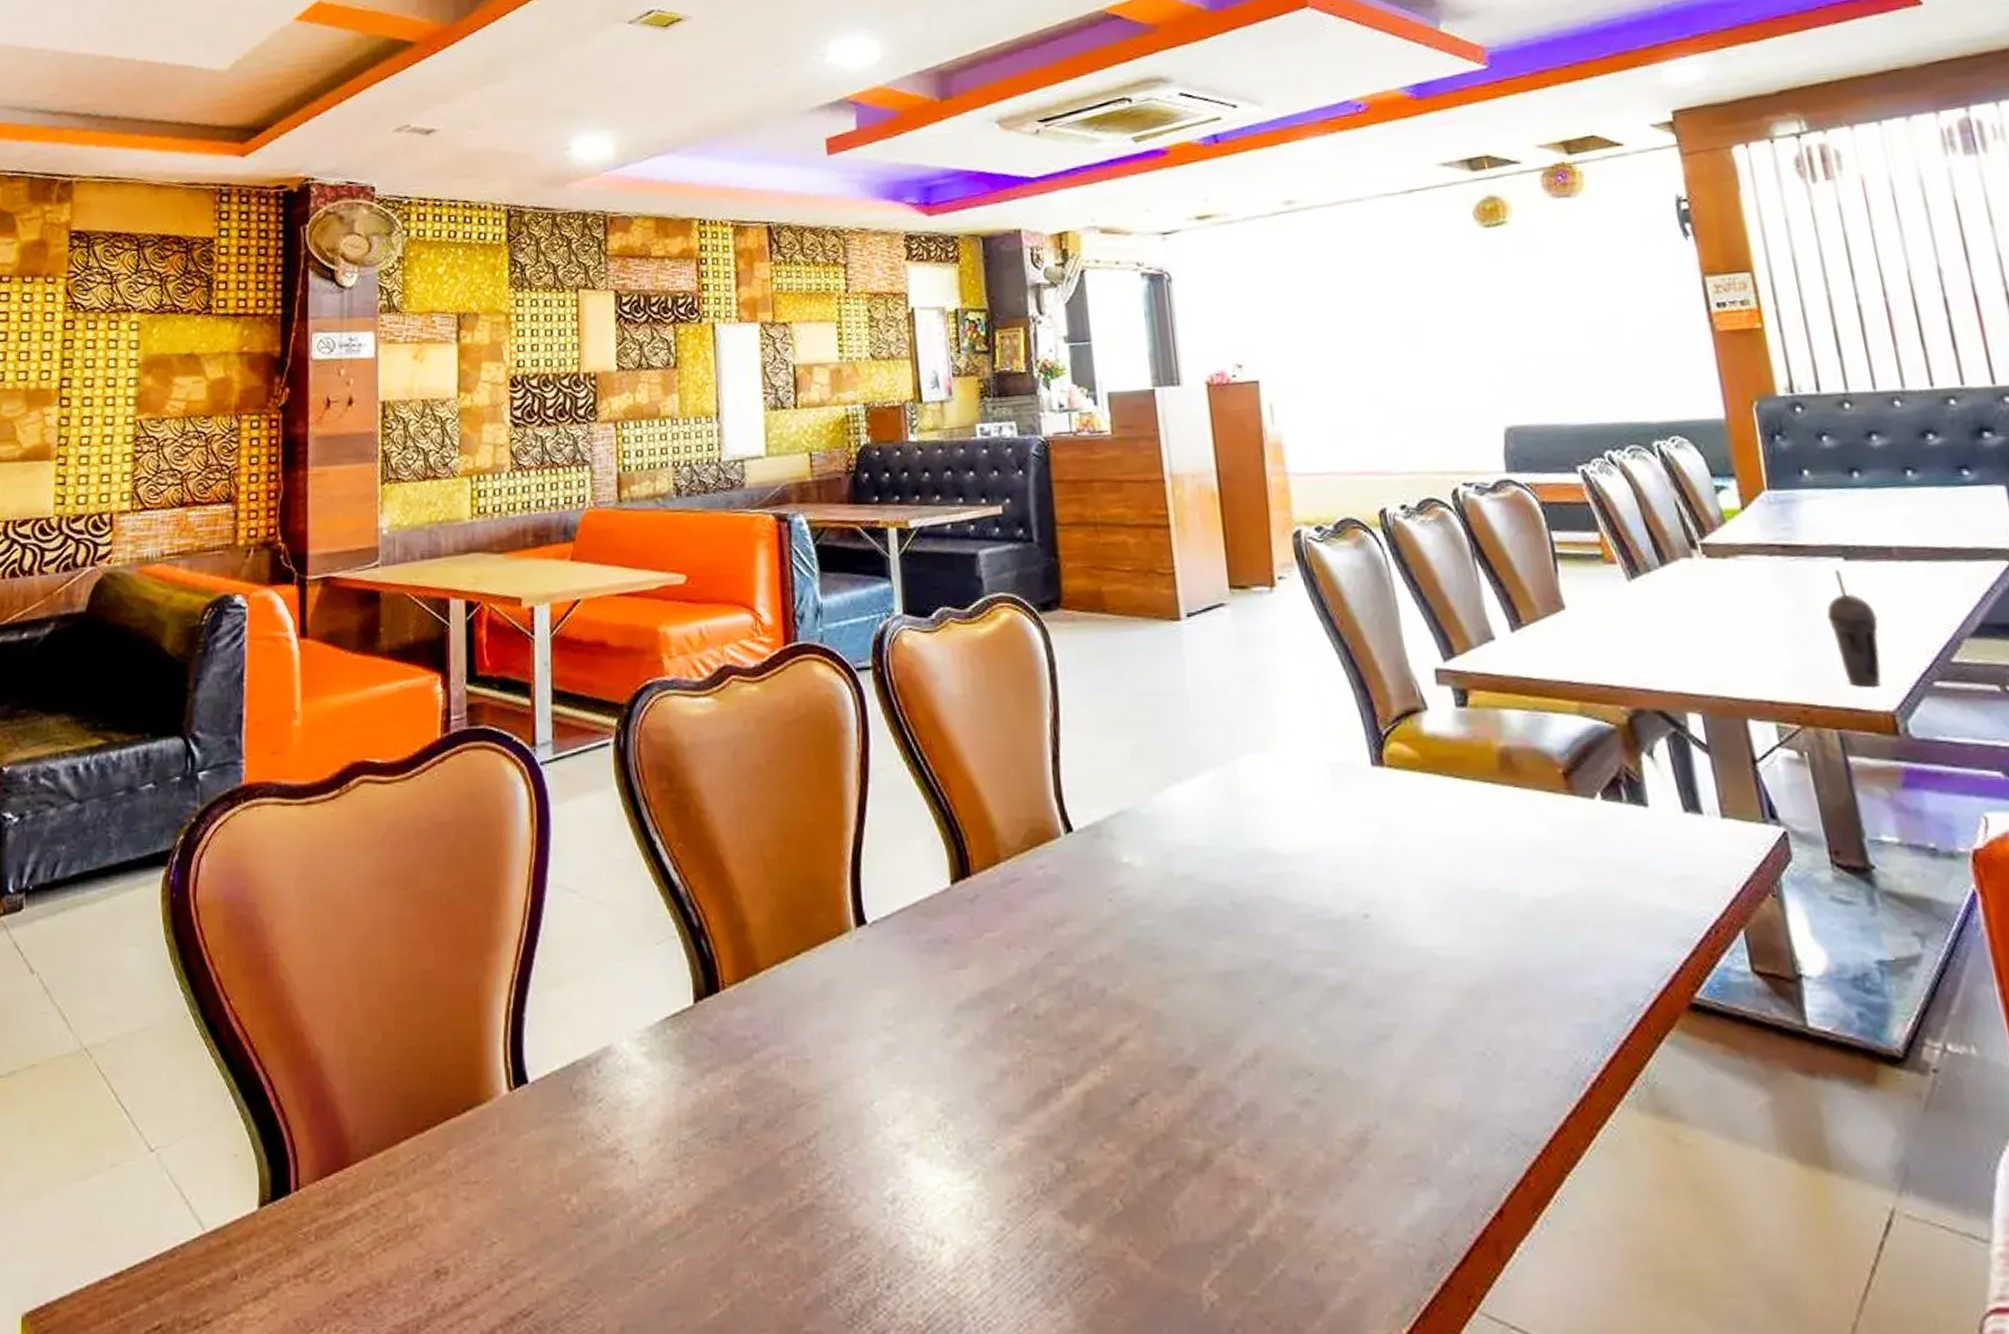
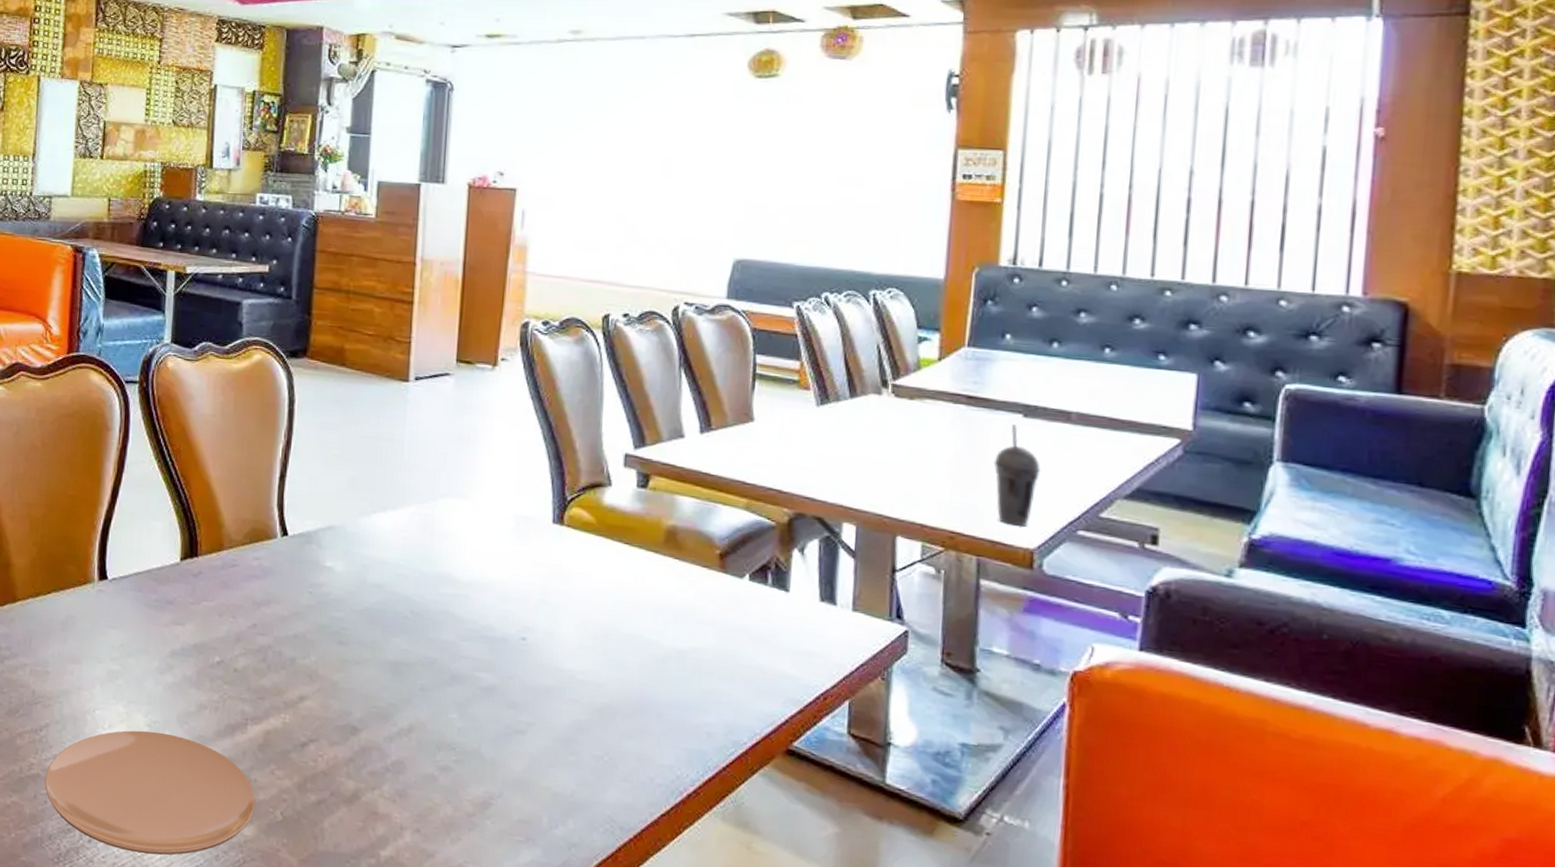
plate: none [821,1117,1088,1292] -> present [44,730,256,856]

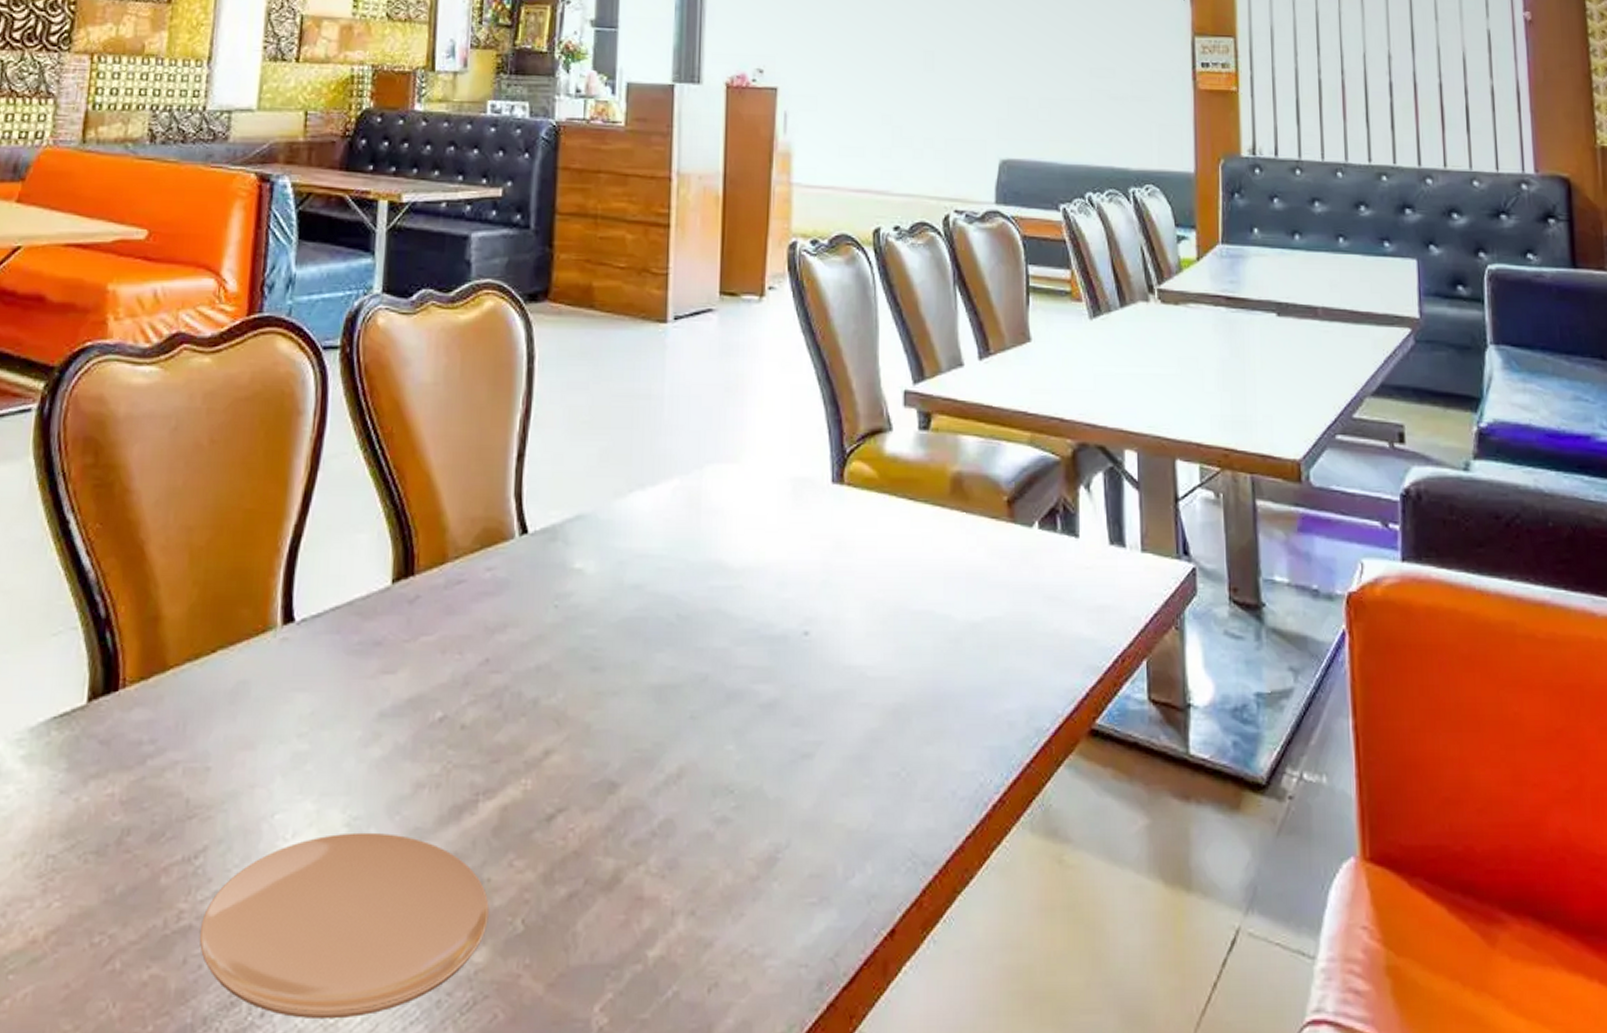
beverage cup: present [993,424,1040,526] -> none [1256,325,1297,435]

